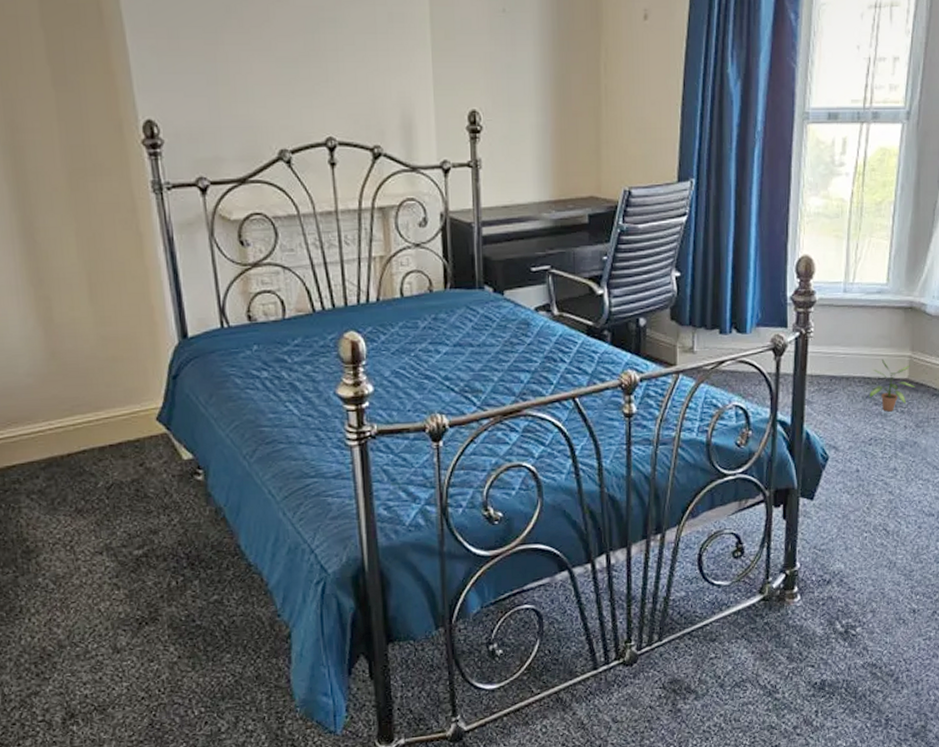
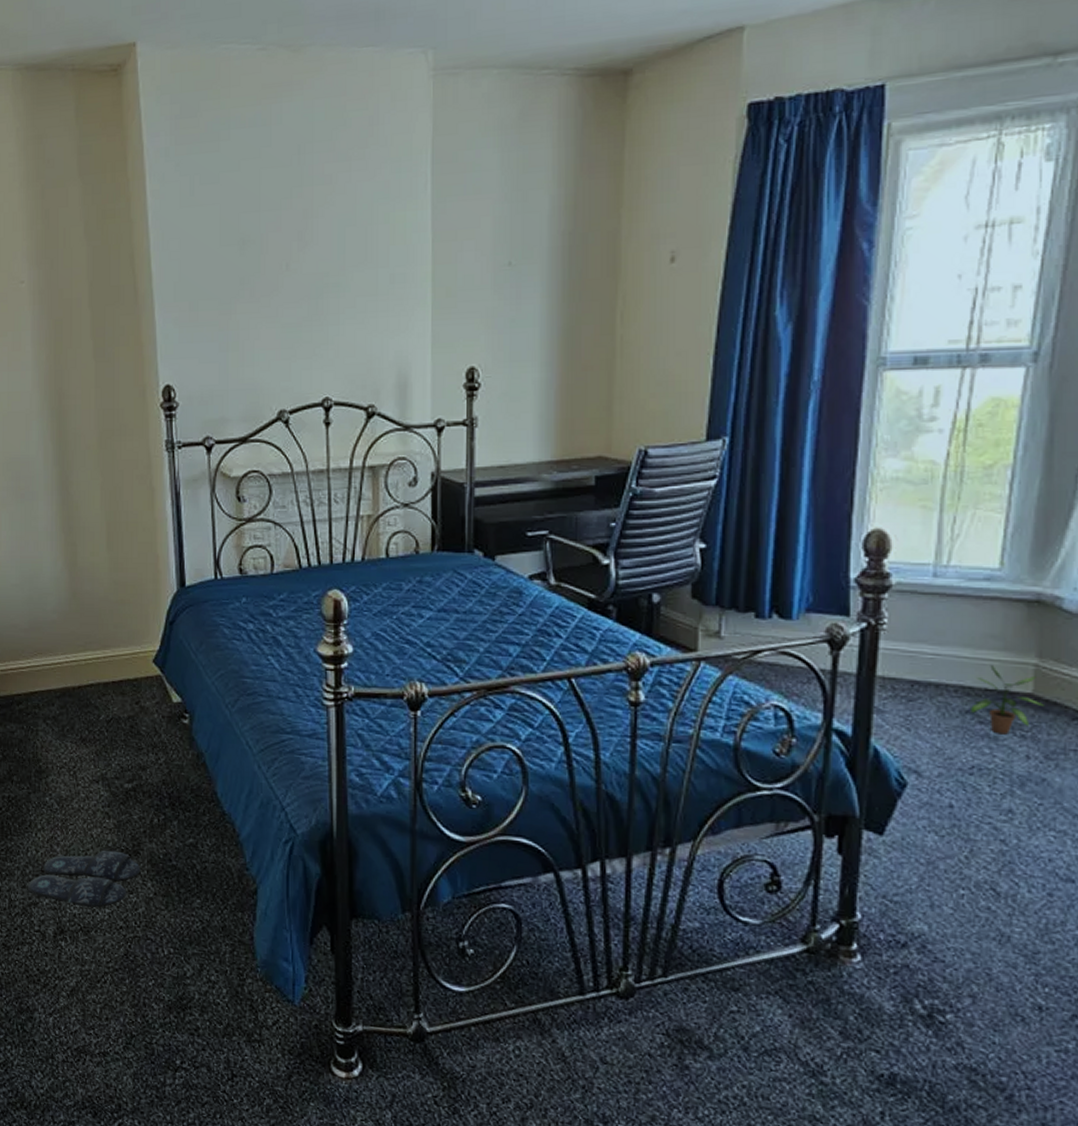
slippers: none [23,621,161,685] -> present [27,850,141,907]

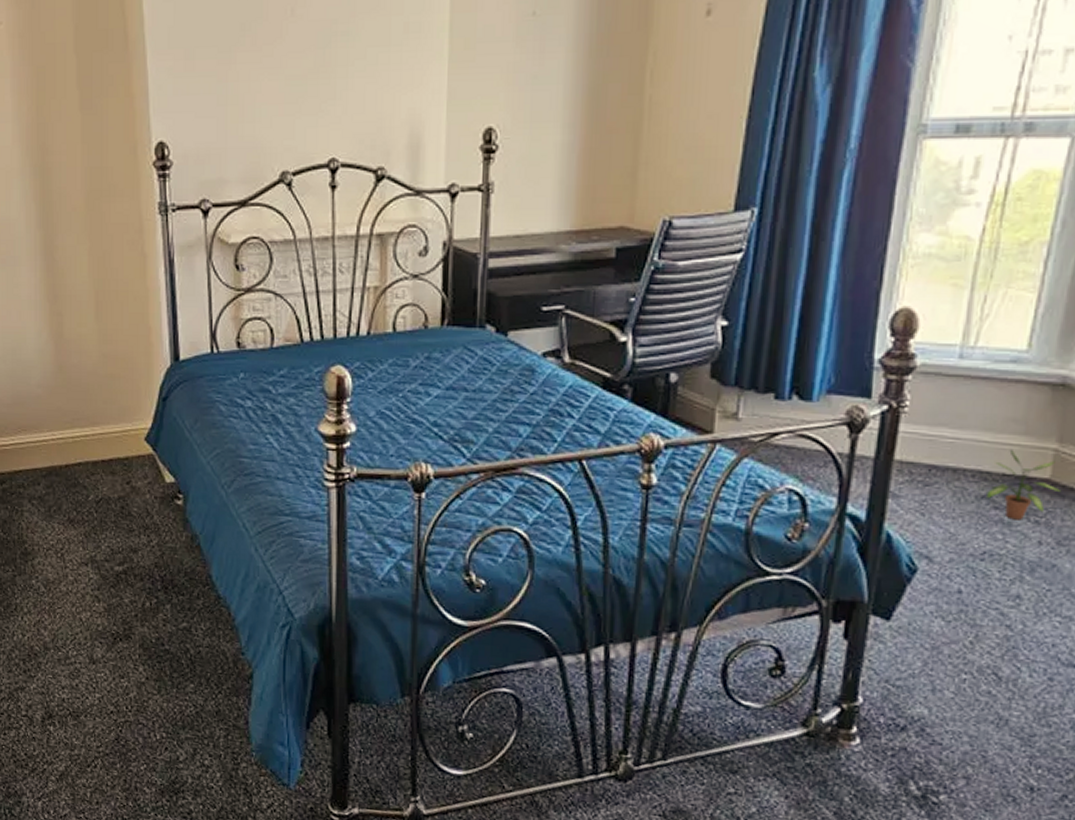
slippers: present [27,850,141,907] -> none [13,634,132,692]

